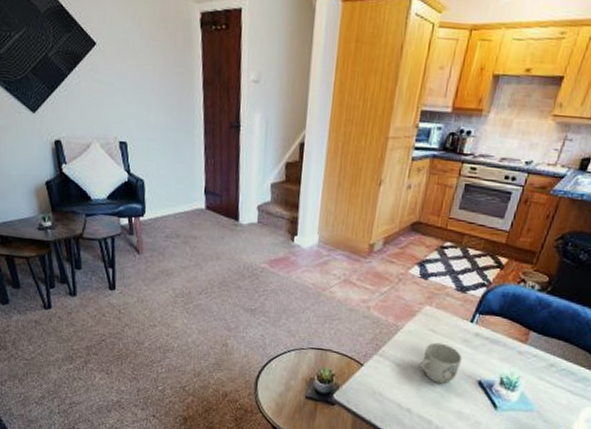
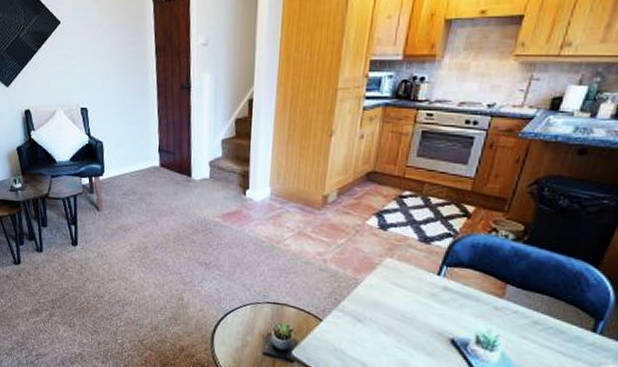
mug: present [420,342,463,384] -> none [384,296,431,342]

